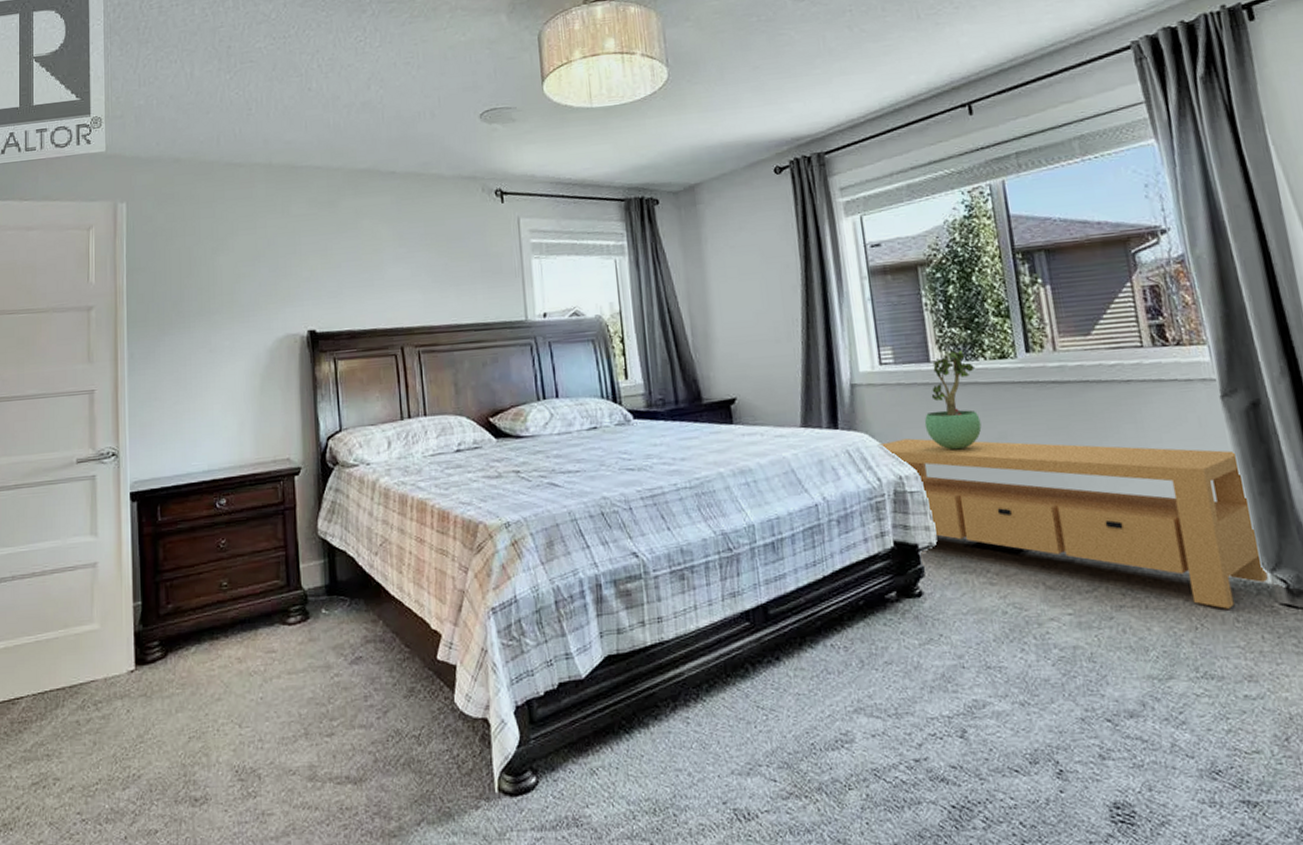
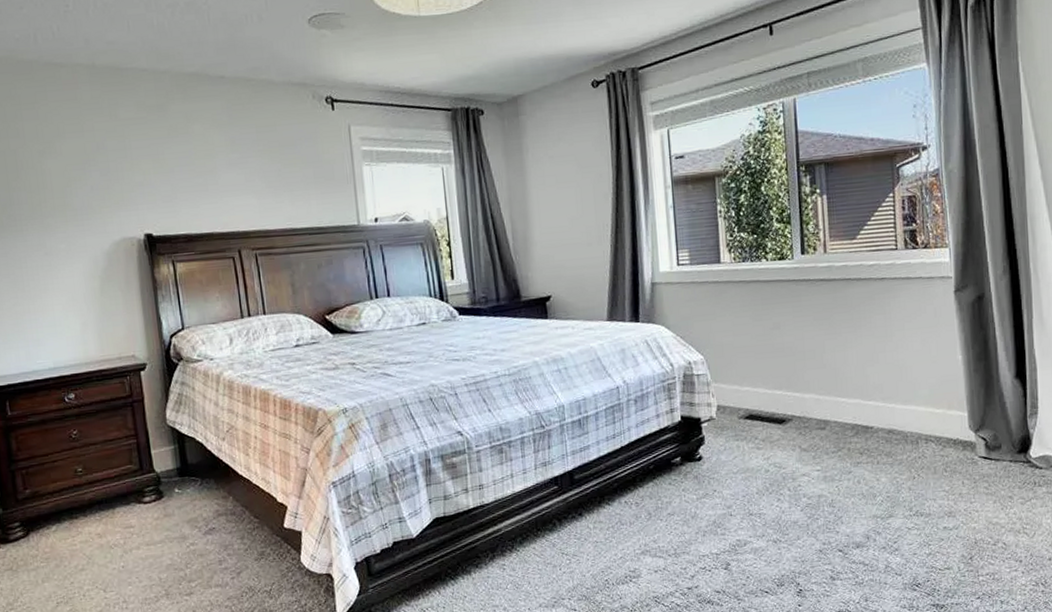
storage bench: present [878,438,1268,609] -> none [673,329,972,462]
potted plant: present [924,350,982,450] -> none [712,252,760,339]

